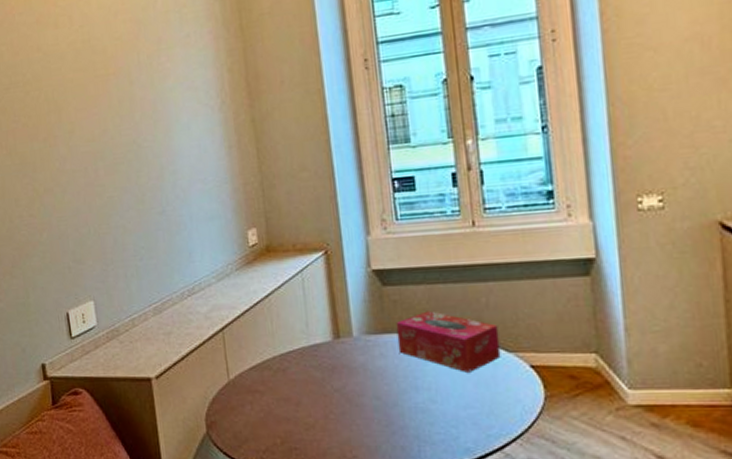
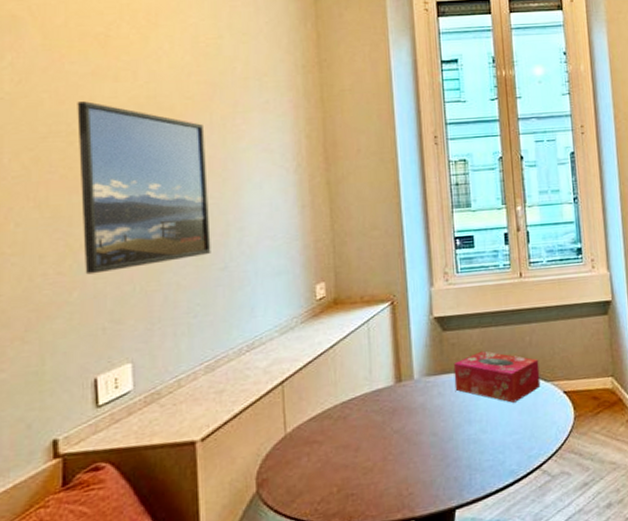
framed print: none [28,50,150,217] -> present [77,101,211,275]

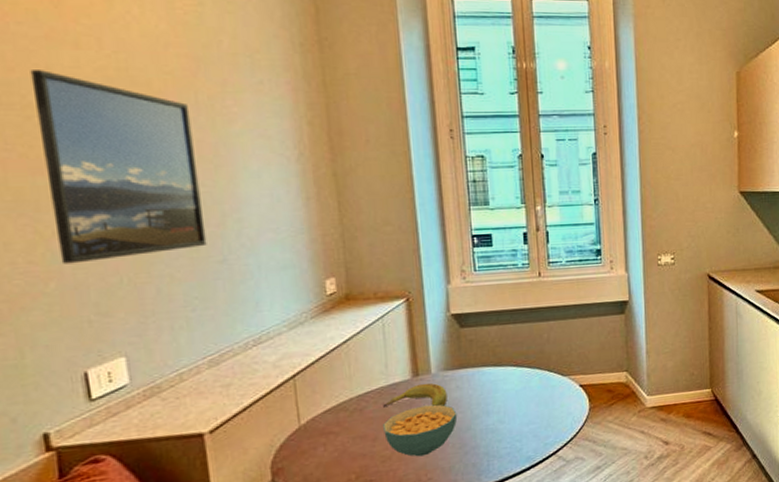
banana: none [366,389,430,415] -> present [383,383,447,407]
cereal bowl: none [366,412,440,469] -> present [383,404,458,457]
tissue box: present [453,351,541,403] -> none [471,347,558,395]

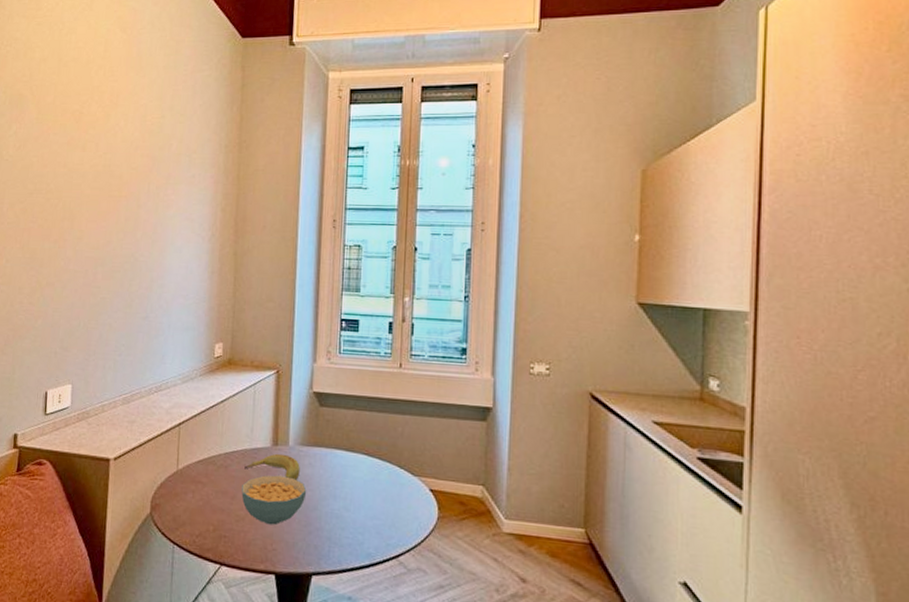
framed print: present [30,70,207,264] -> none [47,166,143,308]

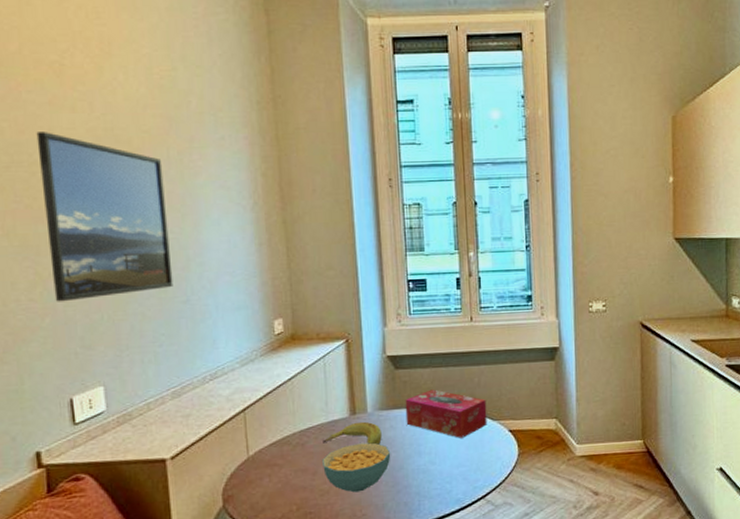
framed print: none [47,166,143,308] -> present [36,132,174,302]
tissue box: none [325,432,408,489] -> present [405,389,487,438]

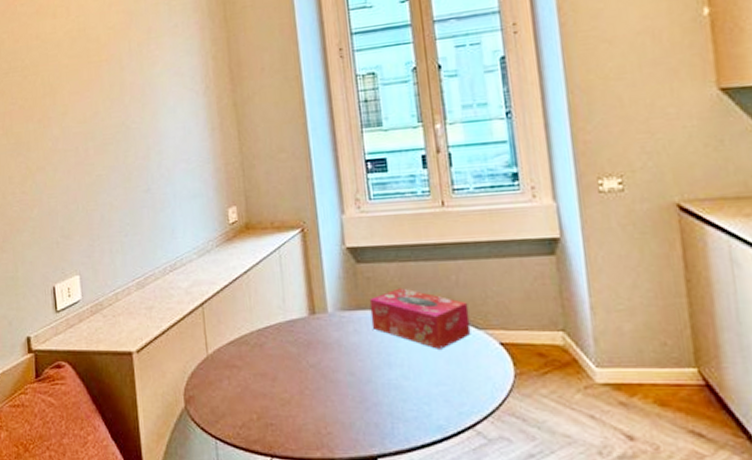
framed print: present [36,132,174,302] -> none [27,38,136,194]
cereal bowl: present [322,442,391,493] -> none [282,348,357,406]
banana: present [323,421,382,445] -> none [281,323,345,351]

